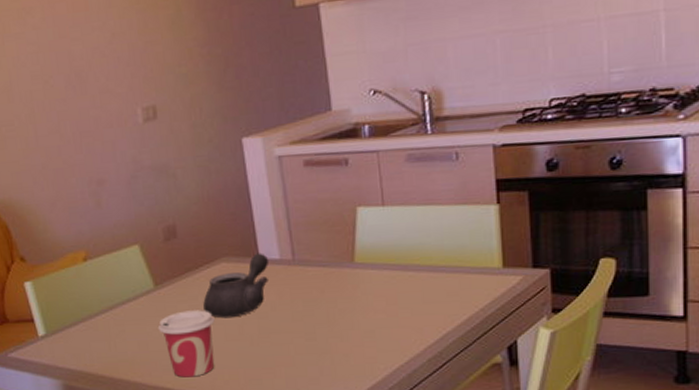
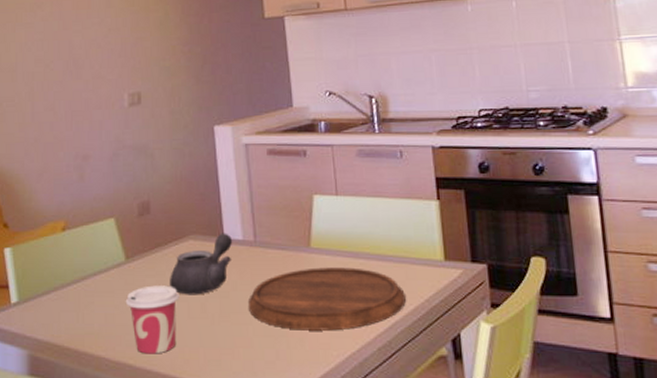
cutting board: none [287,280,459,347] -> present [247,267,406,331]

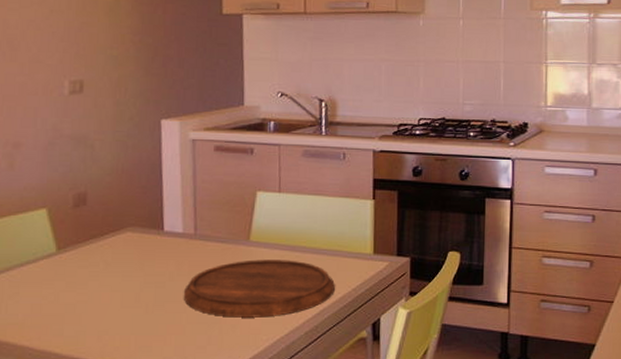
cup: present [125,285,179,354] -> none [54,276,113,343]
teapot: present [170,233,233,295] -> none [104,225,173,286]

